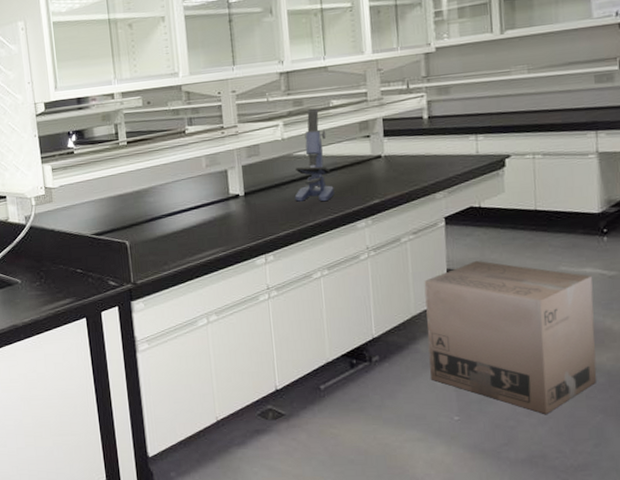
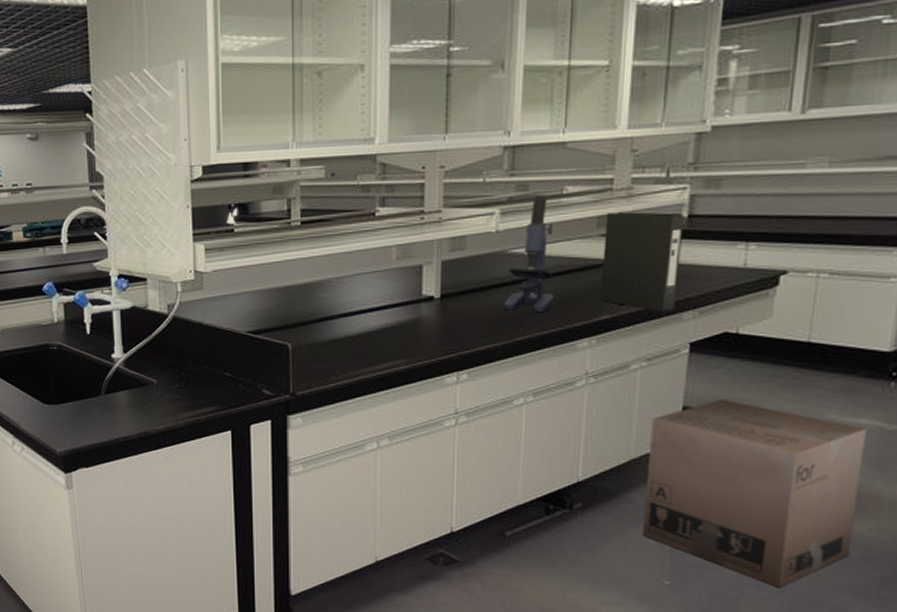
binder: none [366,116,429,195] -> present [599,212,685,313]

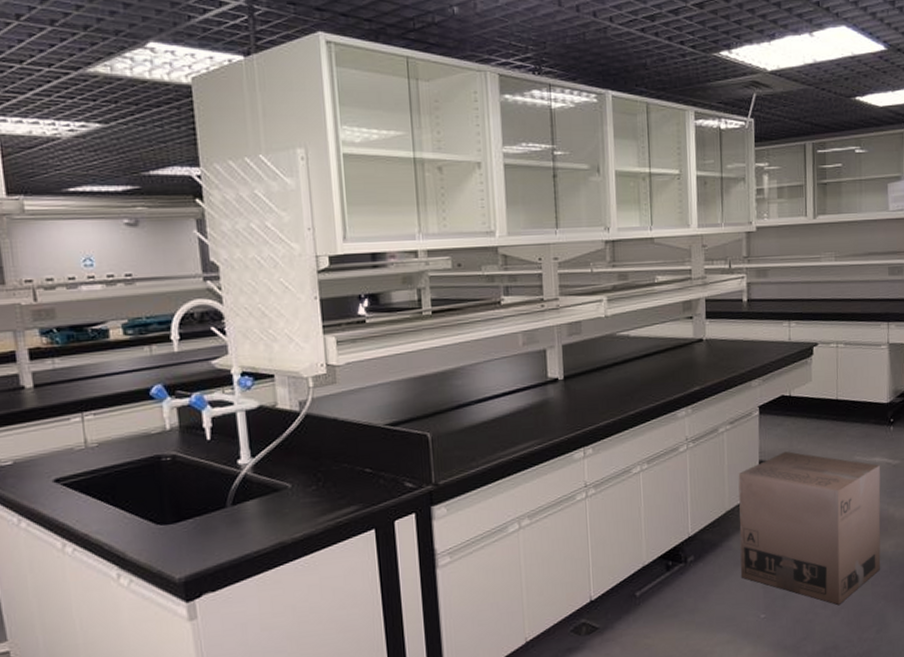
microscope: present [503,195,554,313] -> none [616,283,657,388]
binder: present [599,212,685,313] -> none [689,297,746,382]

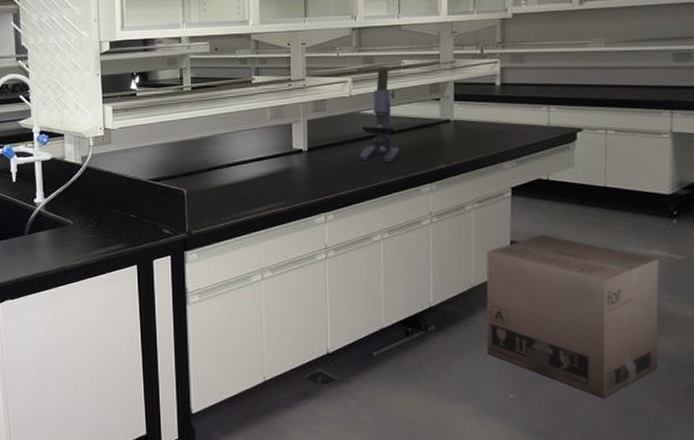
microscope: none [616,283,657,388] -> present [359,66,400,163]

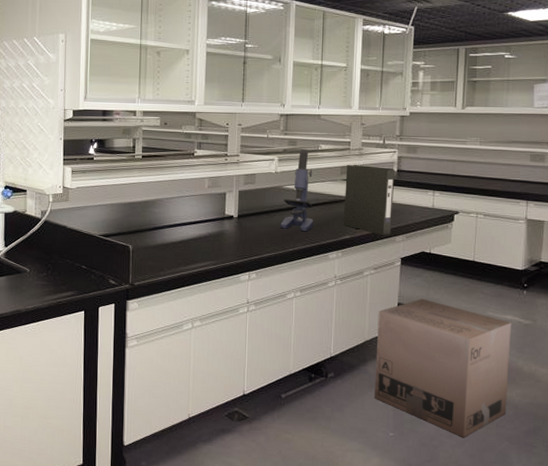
binder: none [436,81,498,163] -> present [343,165,395,236]

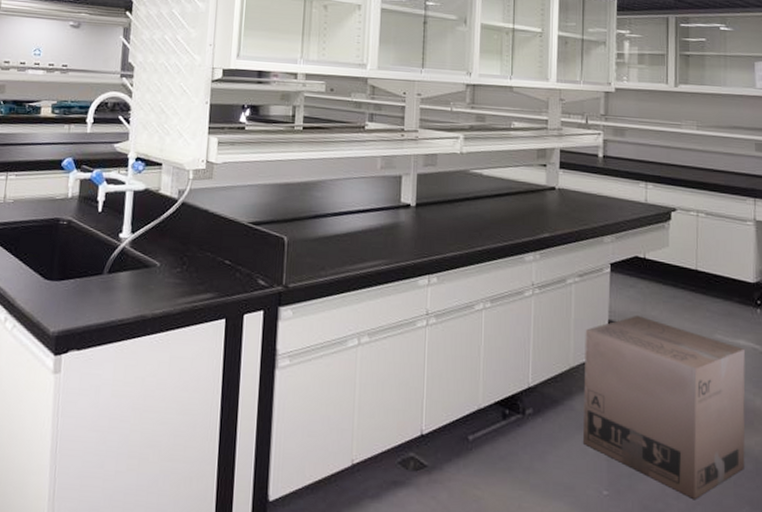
microscope: present [280,149,314,232] -> none [466,126,506,227]
binder: present [343,165,395,236] -> none [541,147,601,236]

